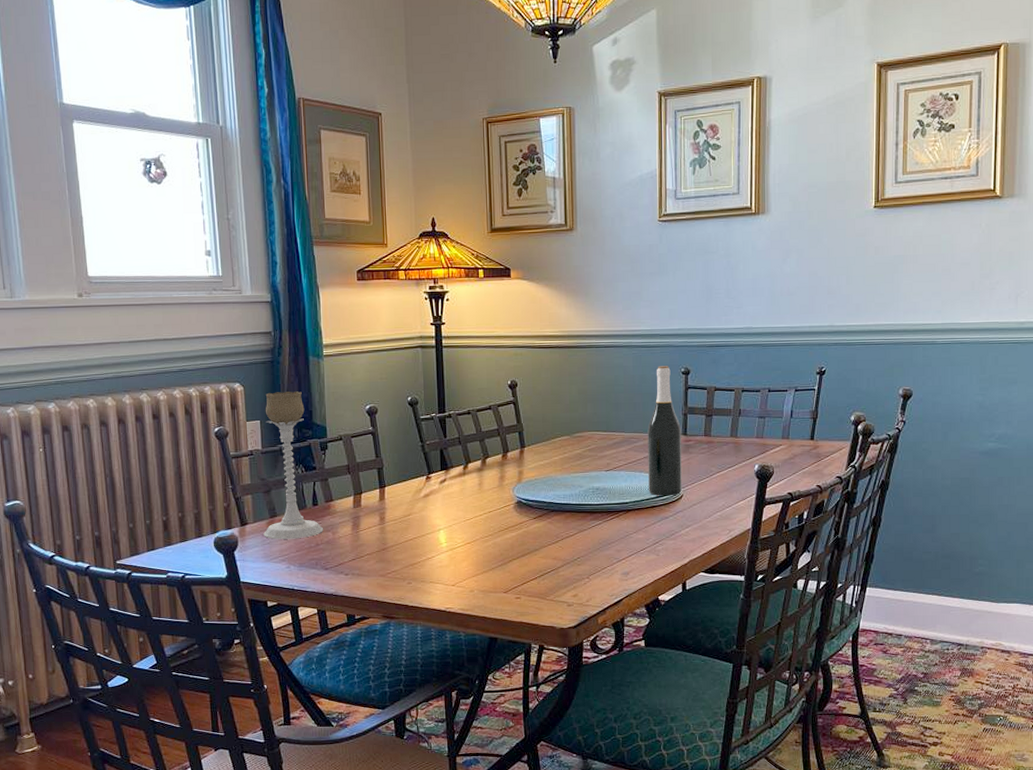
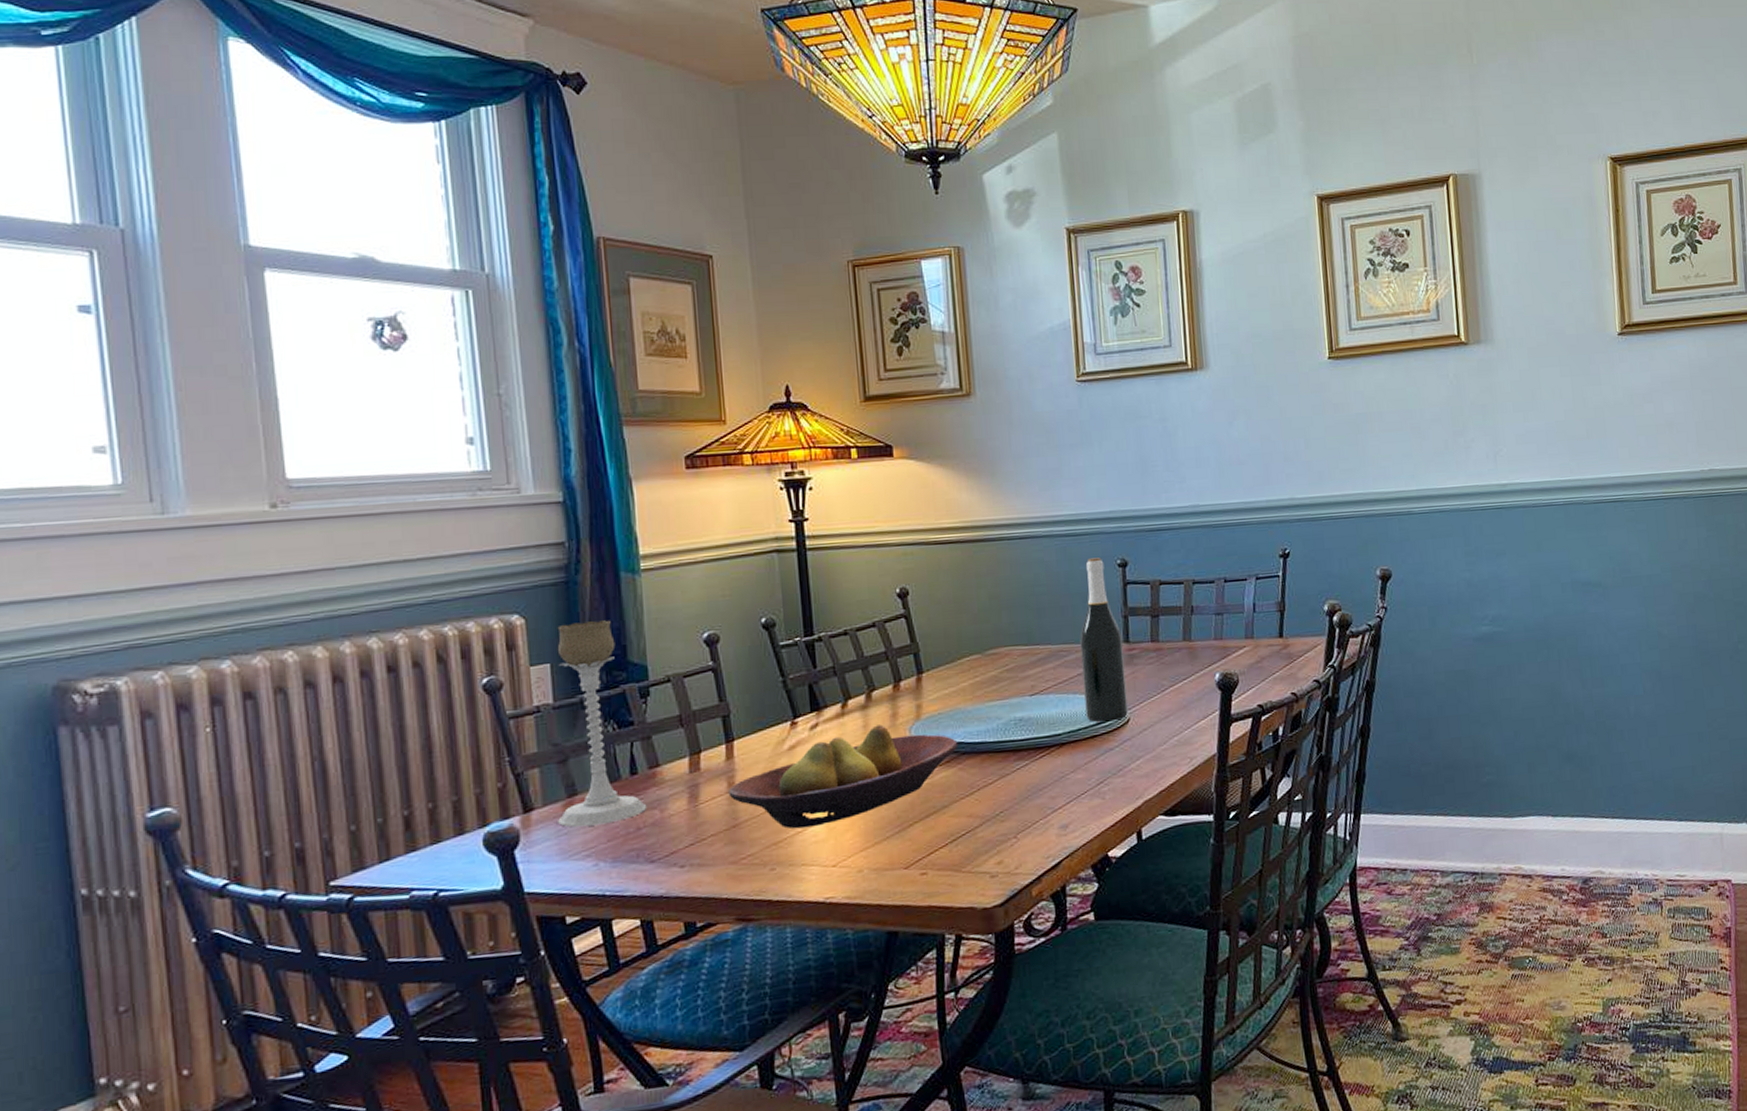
fruit bowl: none [380,484,549,556] -> present [728,724,958,829]

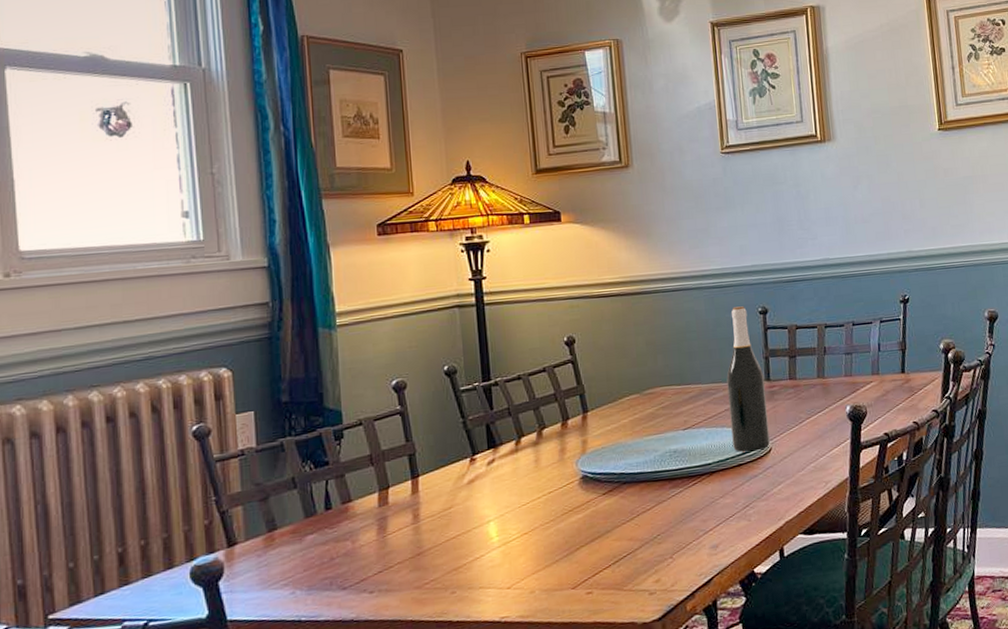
candle holder: present [557,620,647,828] -> none [259,371,340,559]
fruit bowl: present [728,724,958,829] -> none [413,459,620,556]

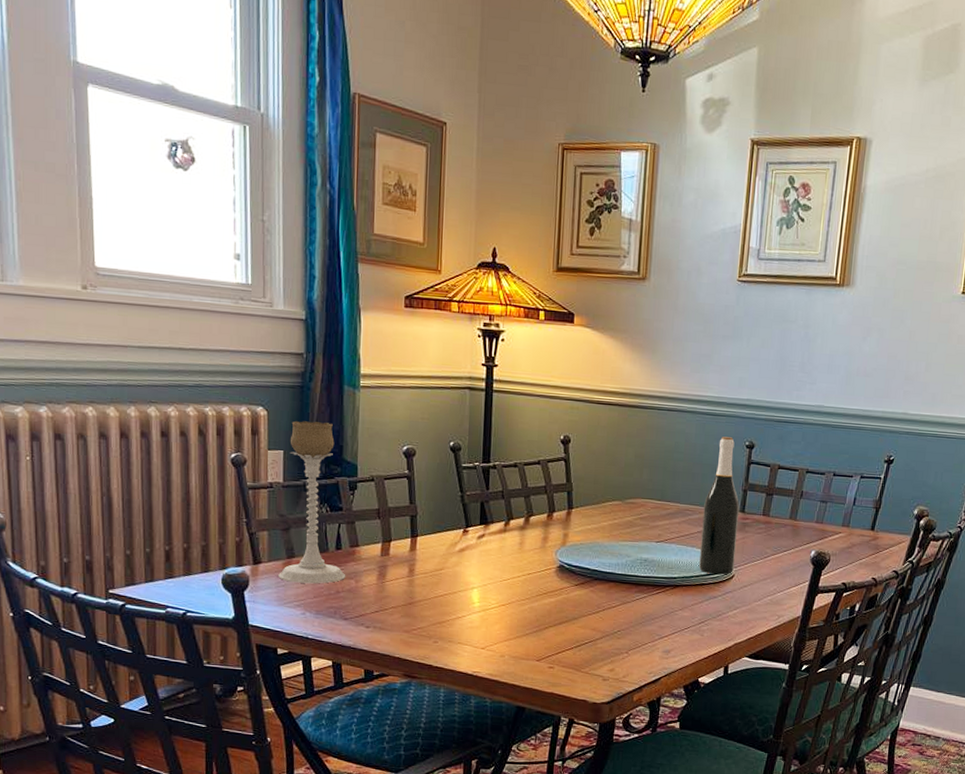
candle holder: none [259,371,340,559] -> present [278,420,346,584]

